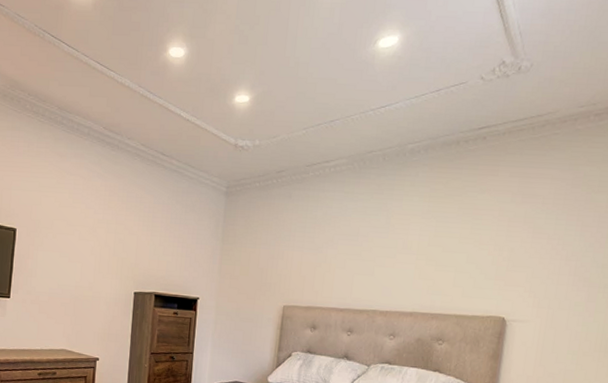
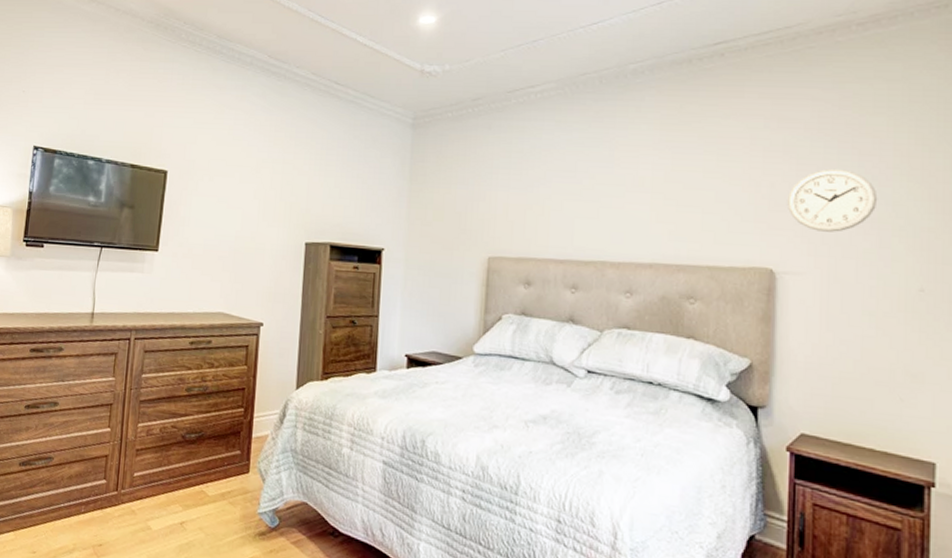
wall clock: none [521,237,592,289] -> present [786,168,878,232]

